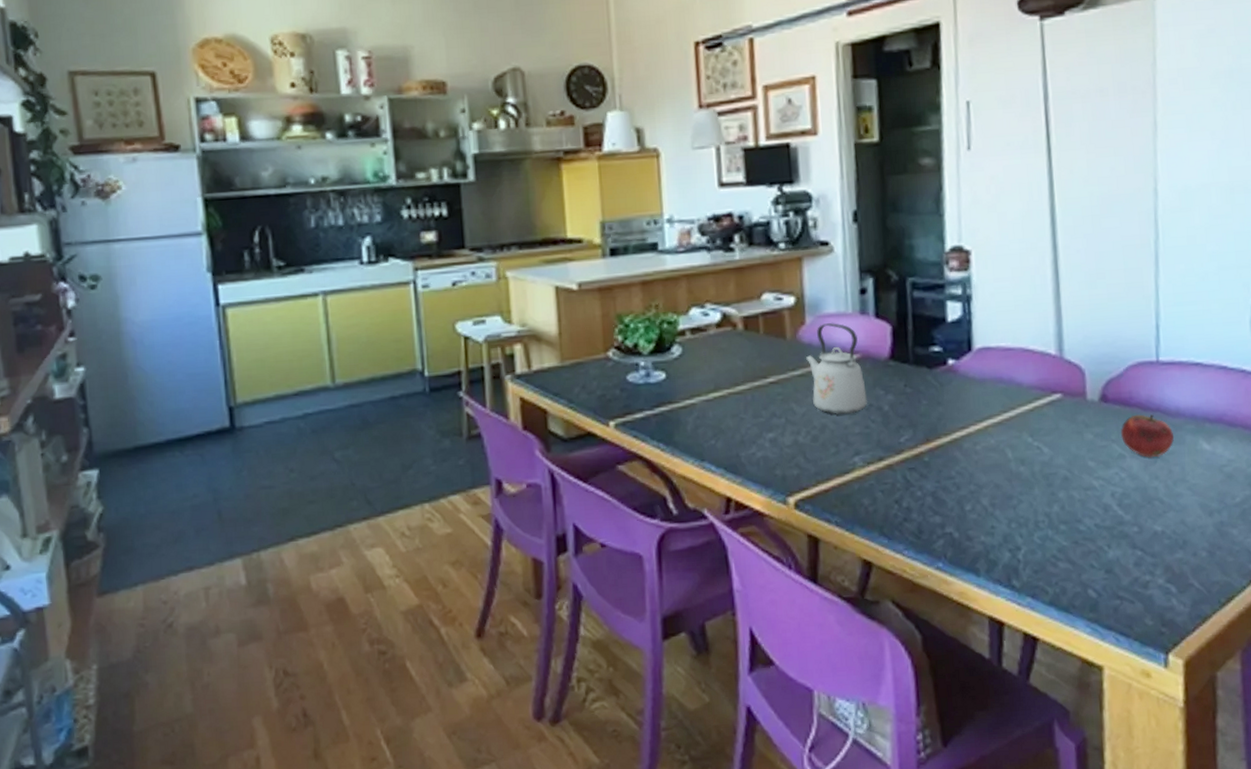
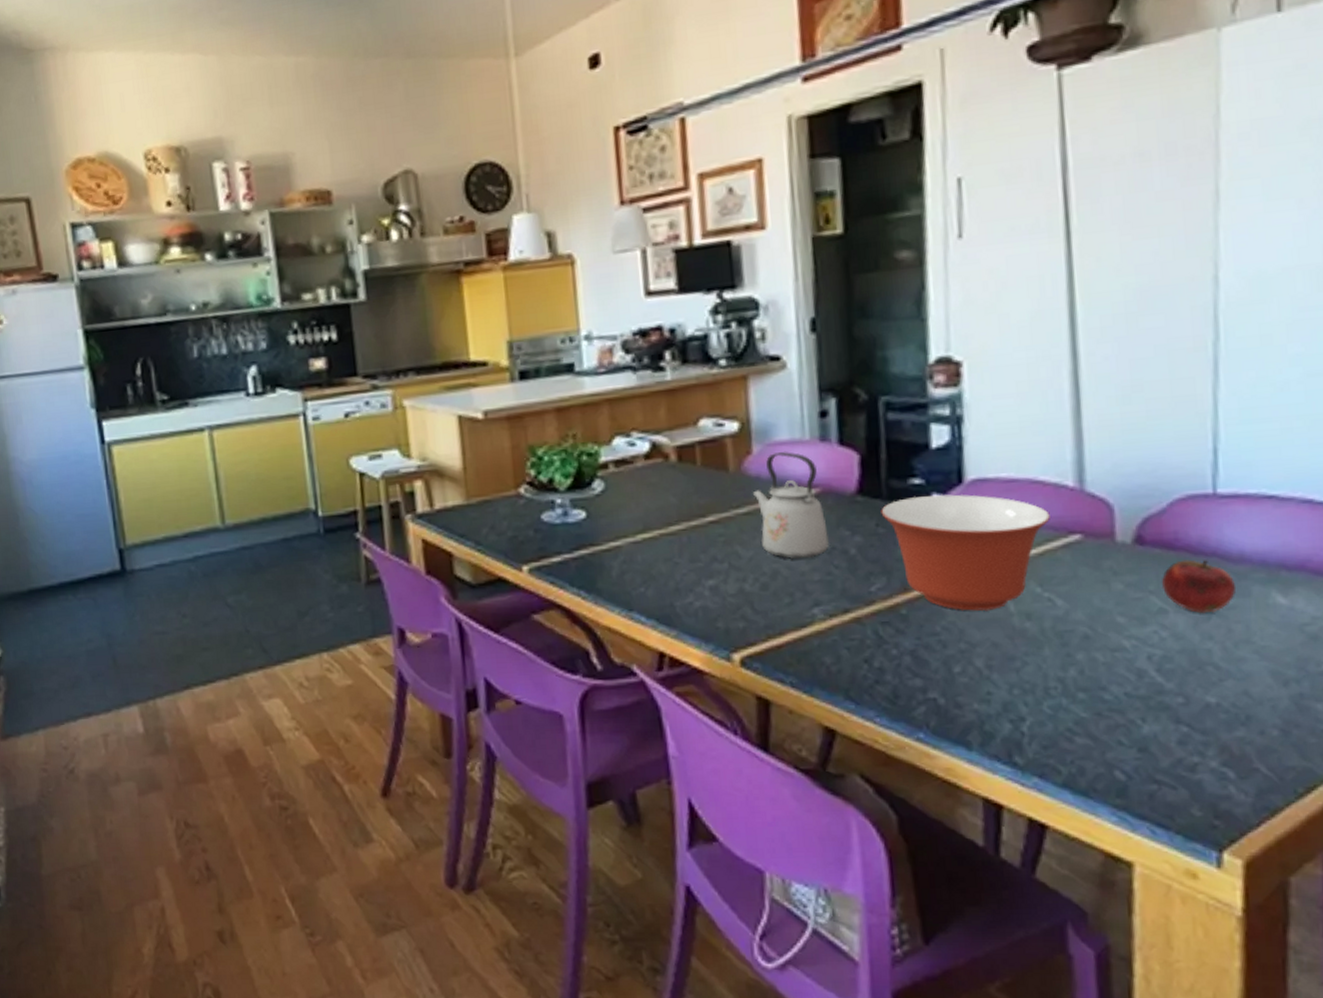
mixing bowl: none [908,360,1038,458] -> present [881,494,1050,611]

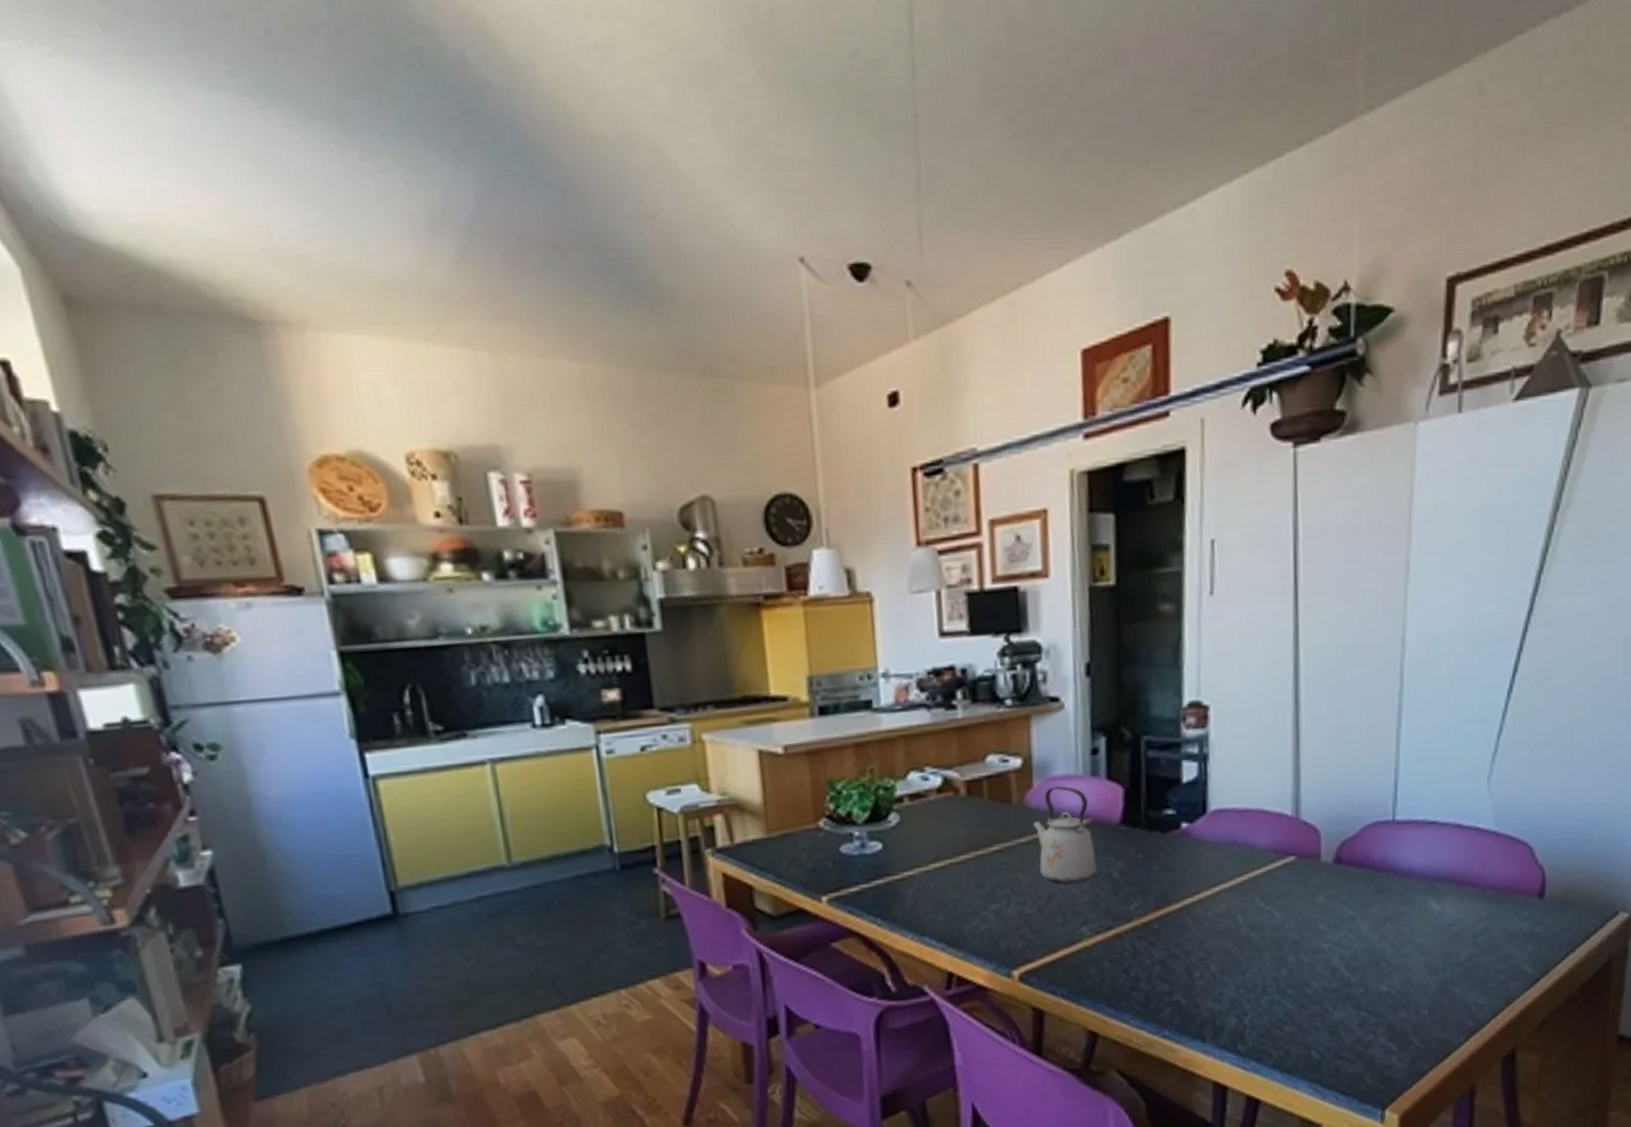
mixing bowl: present [881,494,1050,611] -> none [1140,823,1273,924]
fruit: present [1161,559,1236,614] -> none [1352,875,1404,920]

